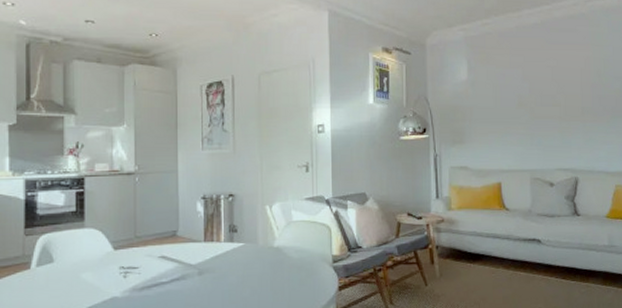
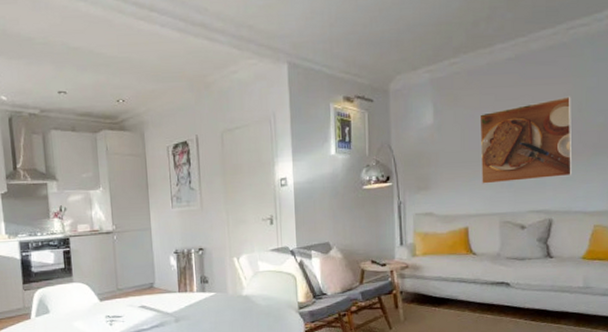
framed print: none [510,62,594,141] -> present [479,96,571,184]

